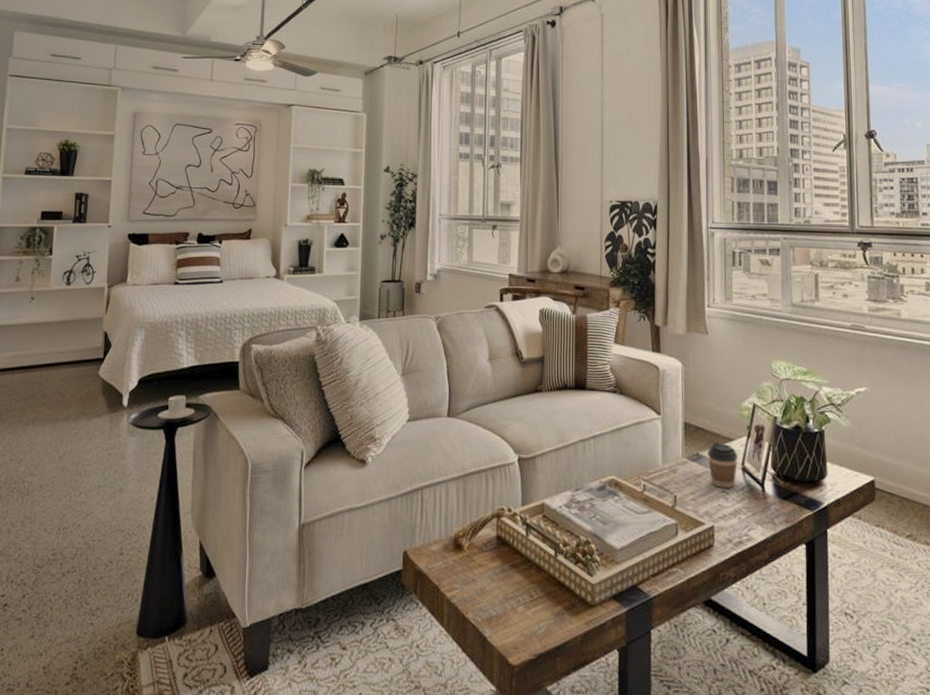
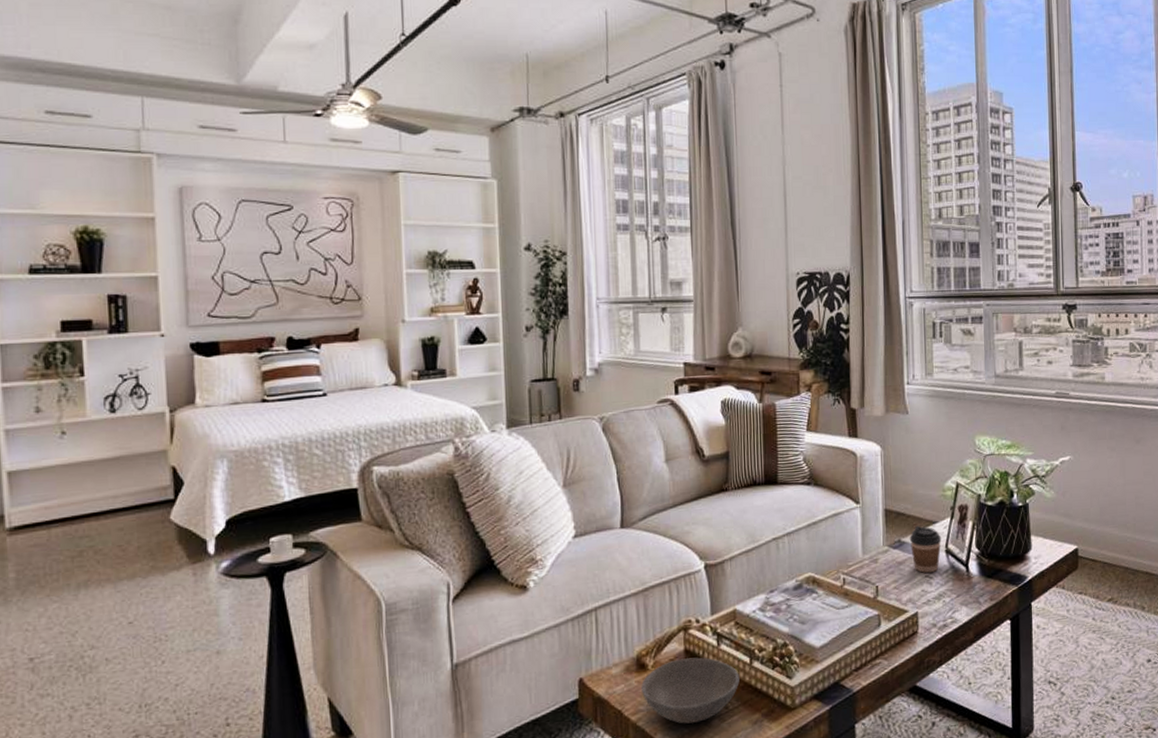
soup bowl: none [457,544,545,607] -> present [641,657,740,724]

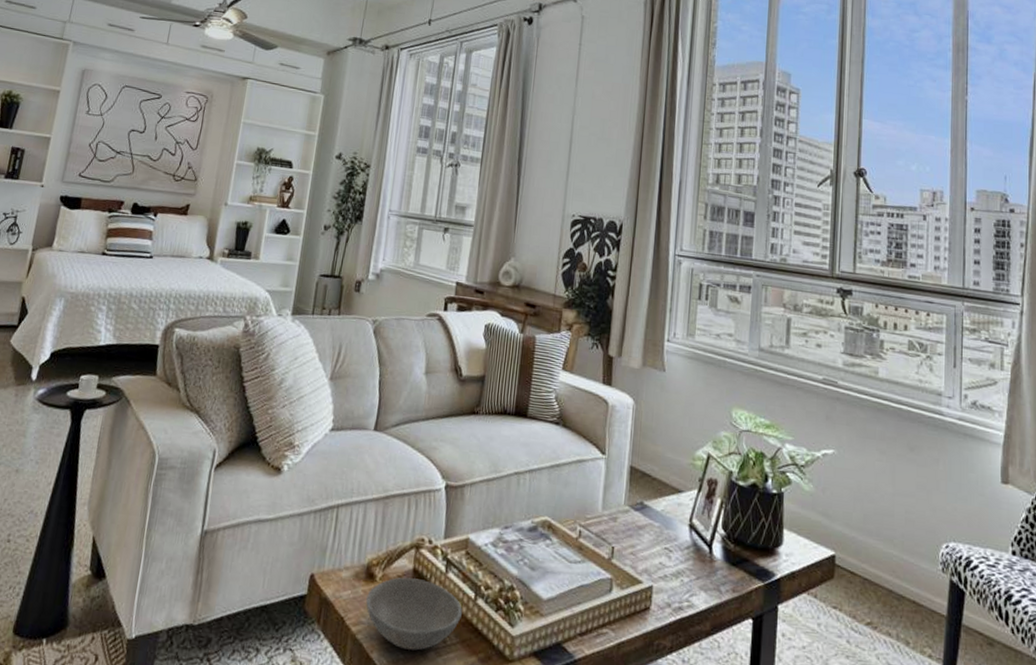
coffee cup: present [909,525,942,573] -> none [652,490,686,546]

